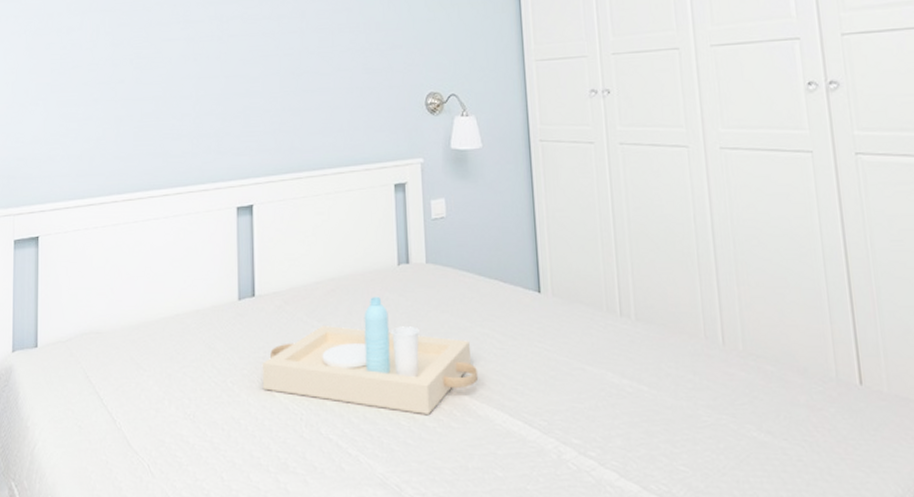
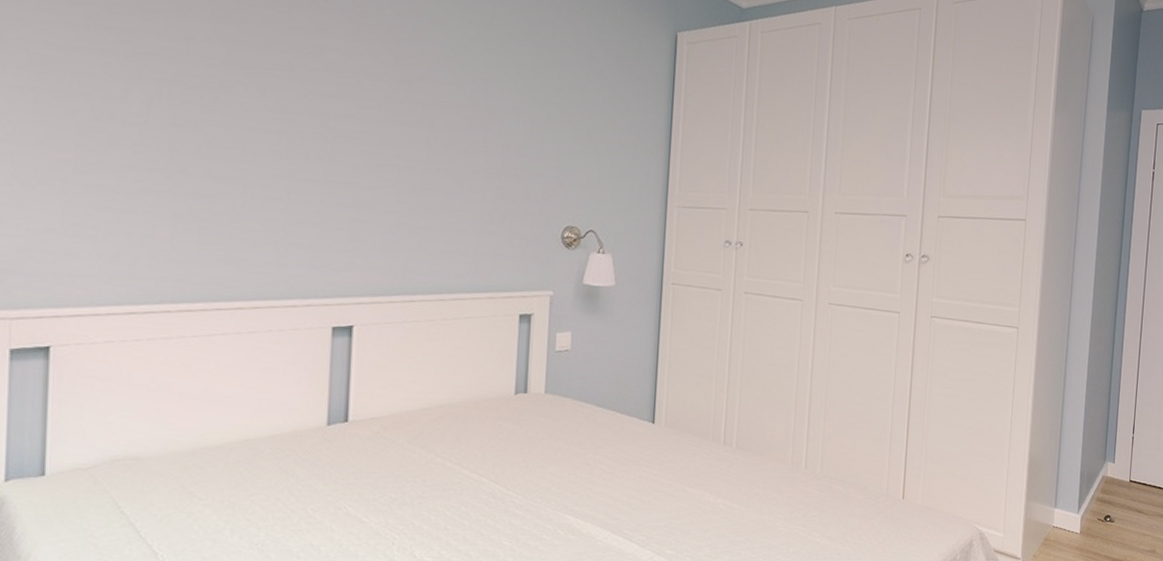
serving tray: present [262,296,479,414] -> none [350,423,586,534]

